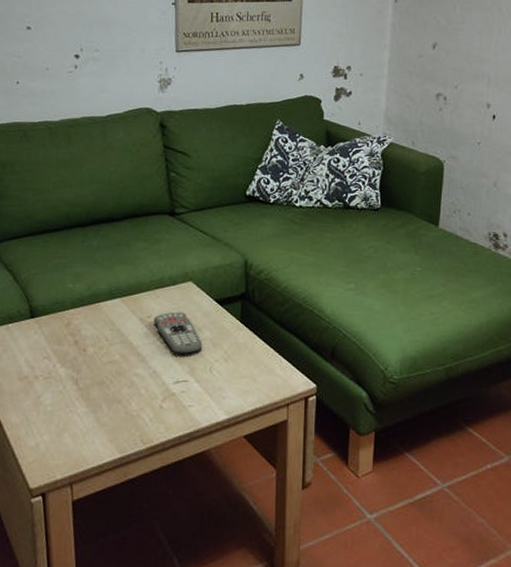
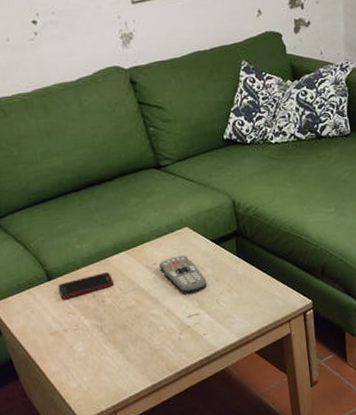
cell phone: none [39,318,101,341] -> present [58,272,114,299]

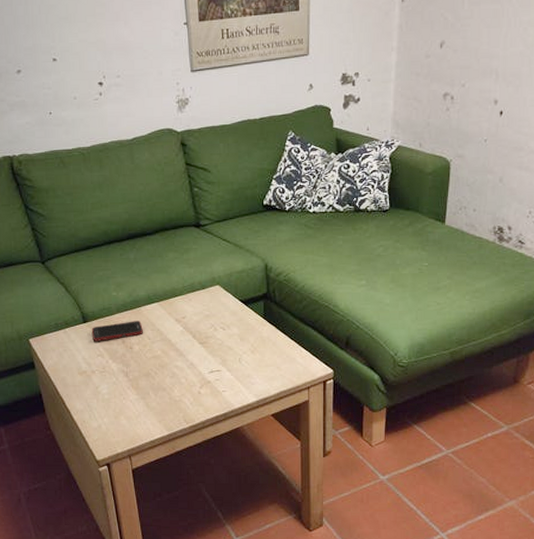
remote control: present [159,255,207,293] -> none [188,312,232,349]

